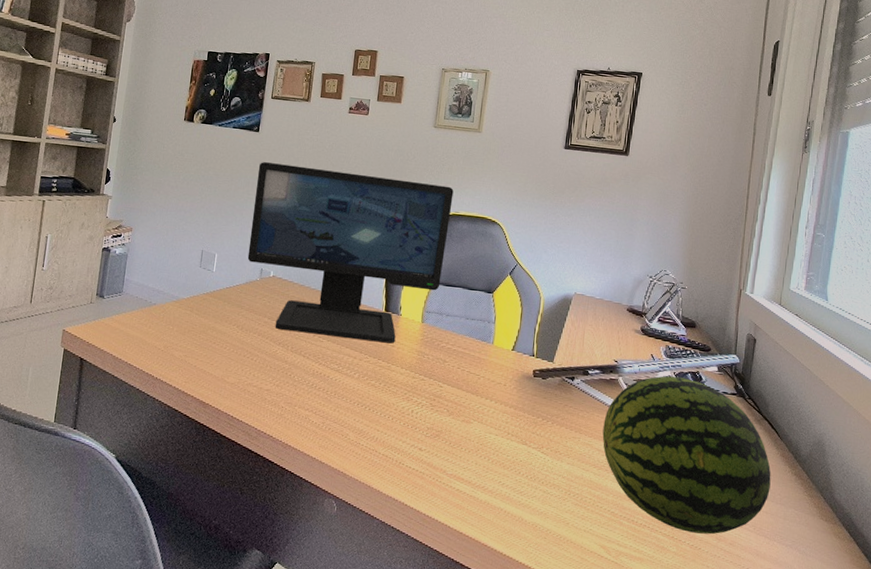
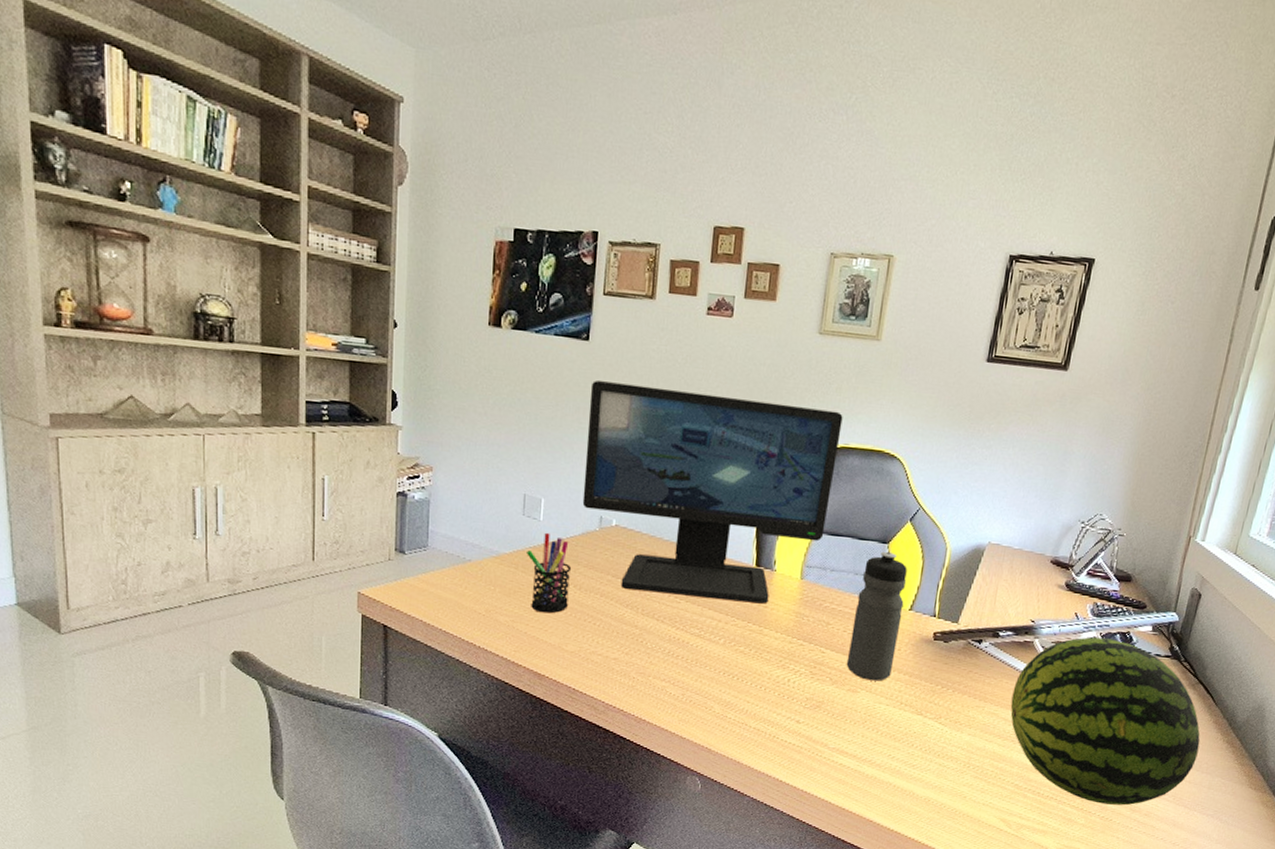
pen holder: none [201,281,236,350] -> present [527,532,572,614]
water bottle: none [460,299,509,413] -> present [846,551,908,681]

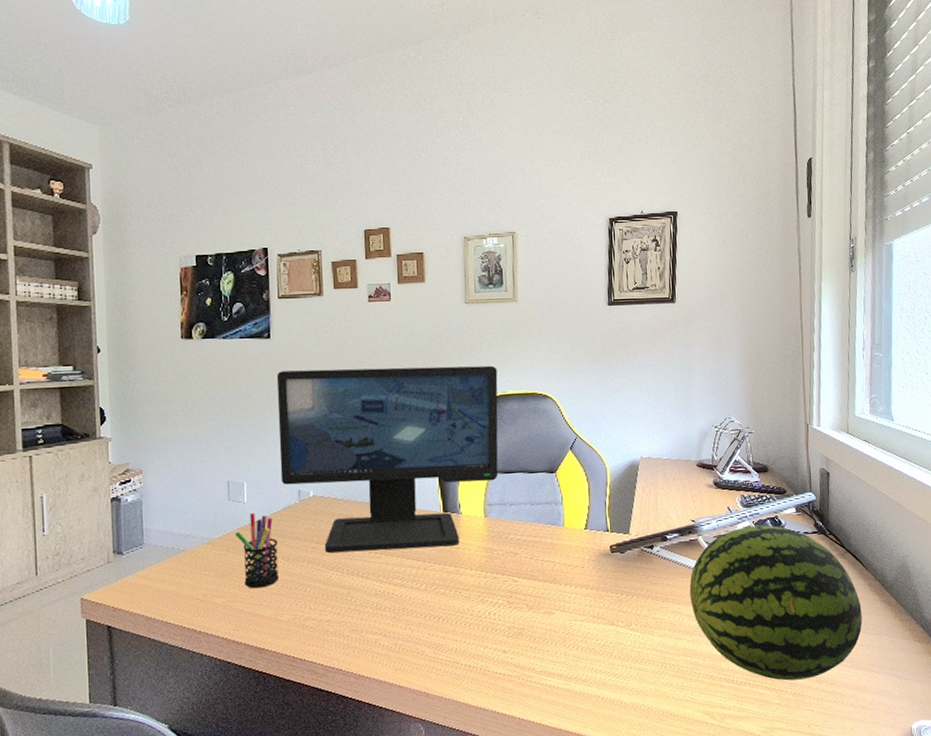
water bottle: present [846,551,908,681] -> none [537,479,580,601]

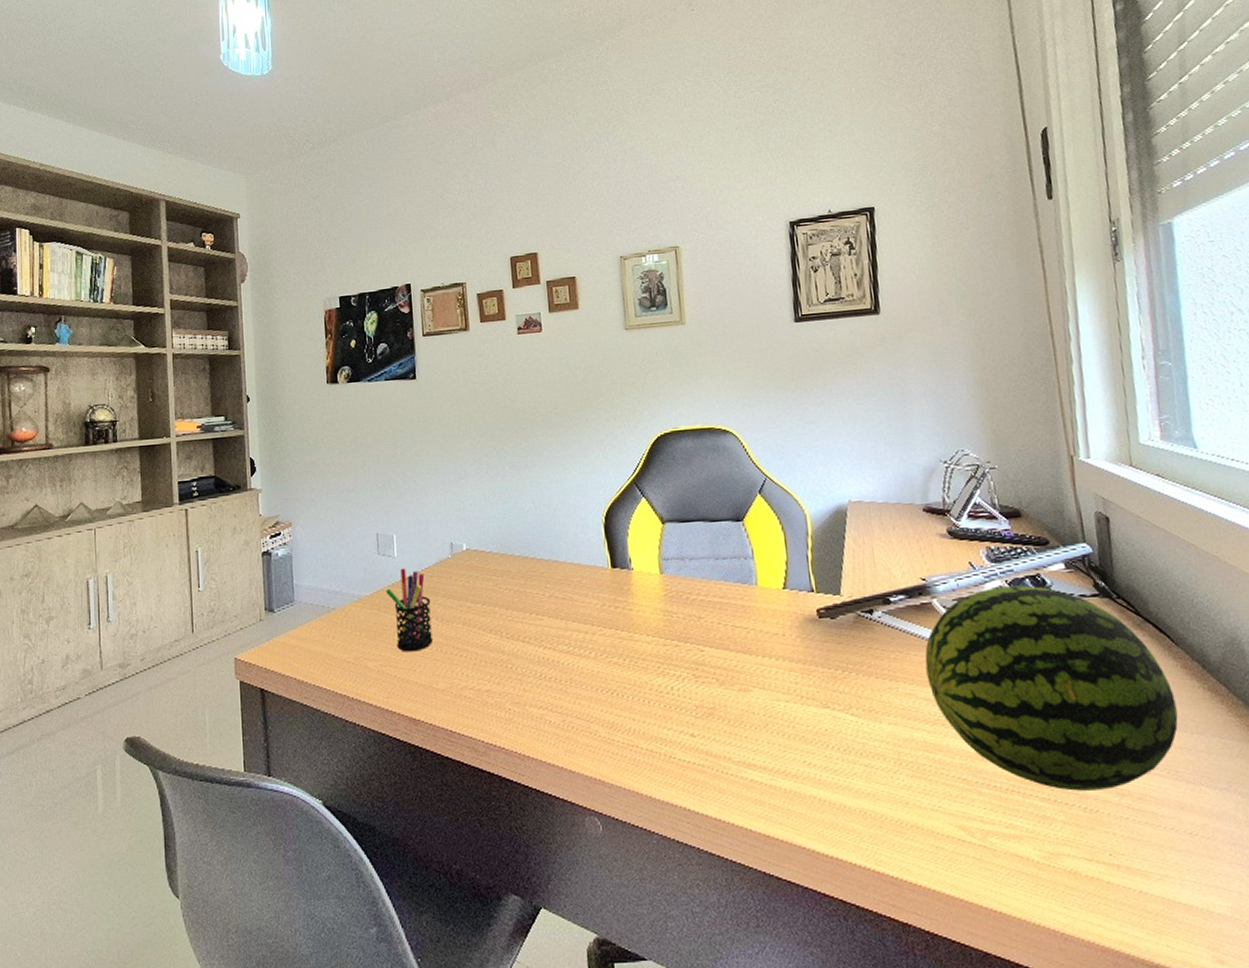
computer monitor: present [276,365,499,553] -> none [423,398,674,614]

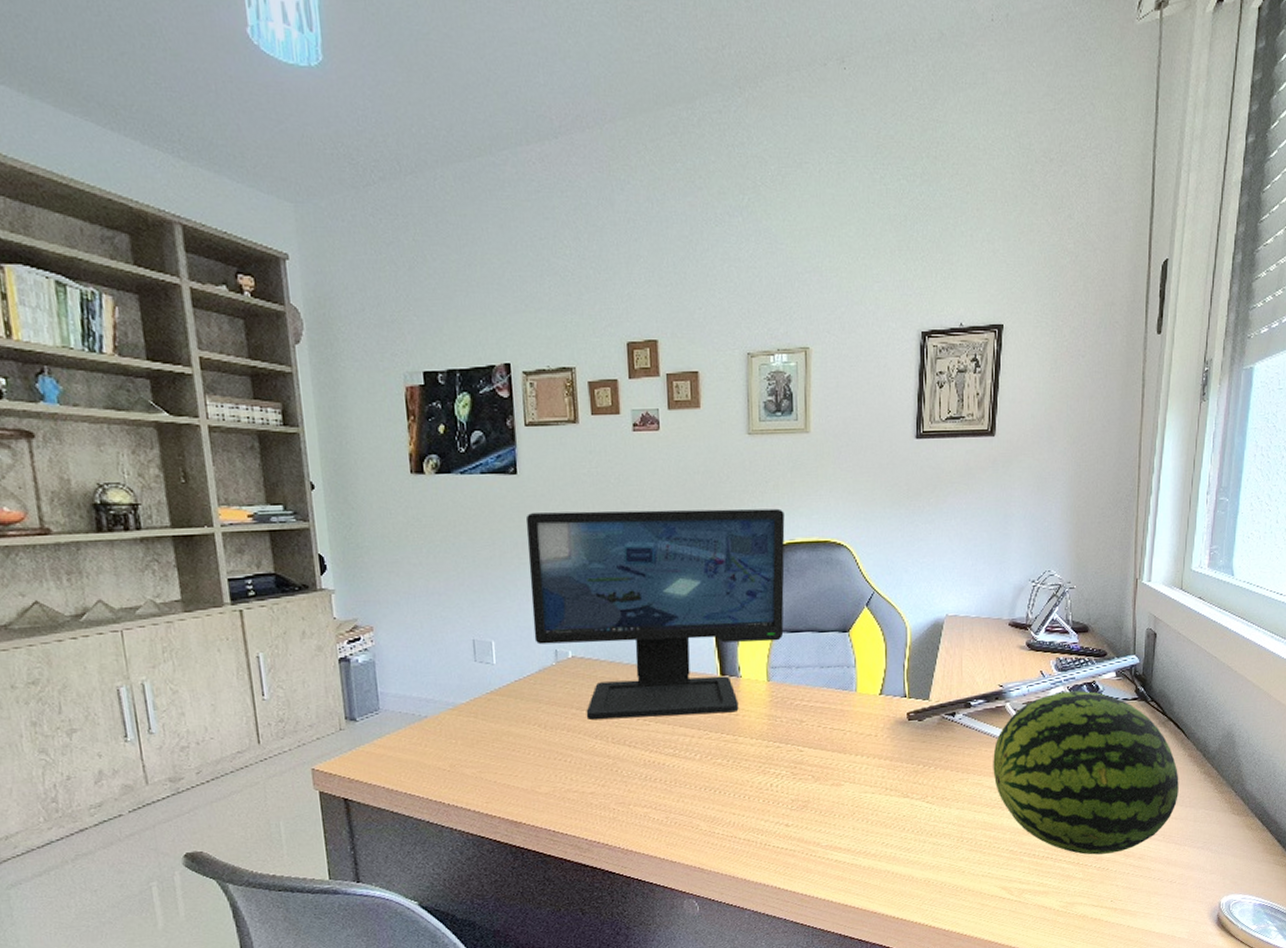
pen holder: present [386,568,433,652] -> none [484,675,535,759]
computer monitor: none [423,398,674,614] -> present [525,508,785,720]

